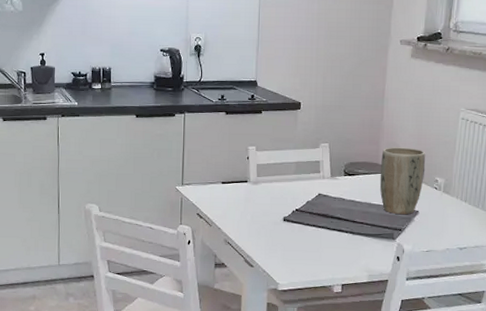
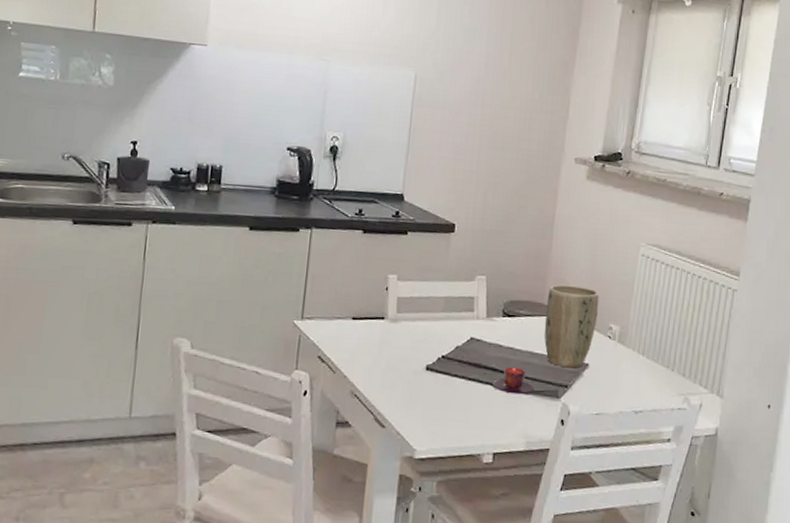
teacup: none [338,216,374,238] -> present [492,366,535,395]

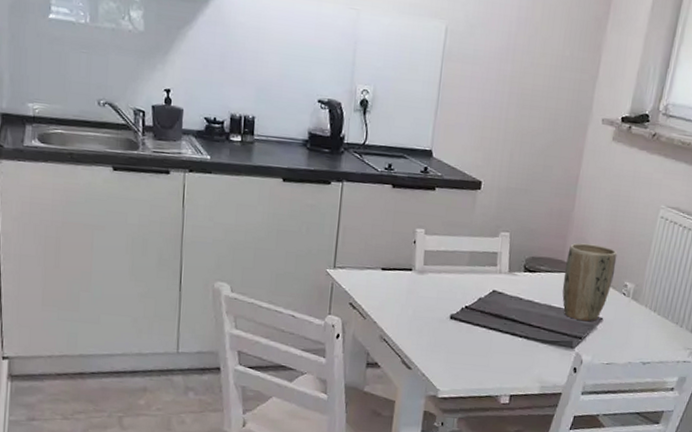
teacup: present [492,366,535,395] -> none [511,318,551,344]

